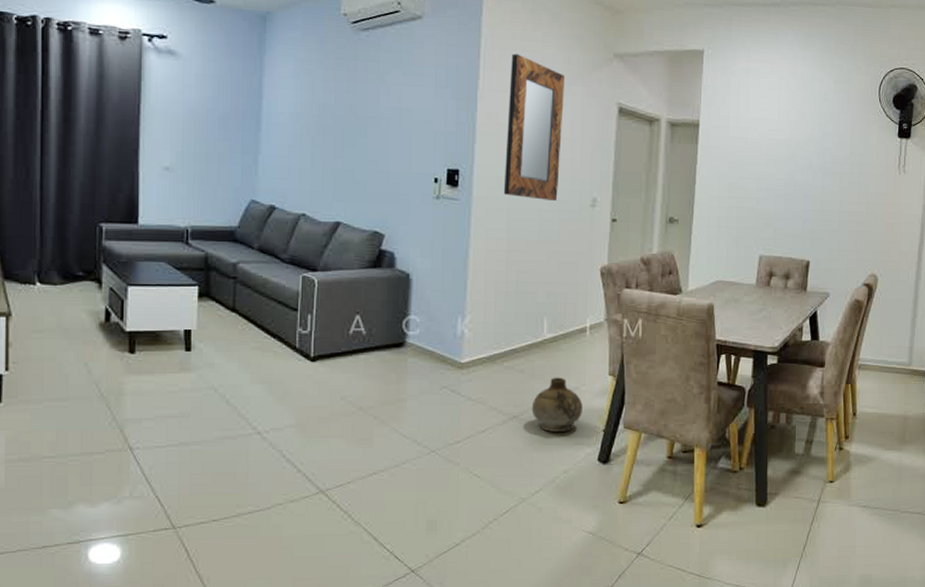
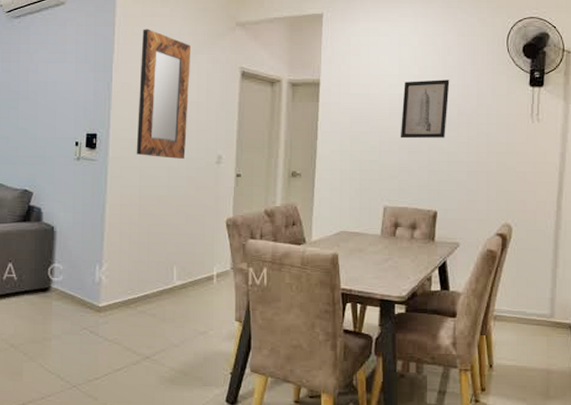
ceramic jug: present [531,377,583,432] -> none [163,321,211,373]
wall art: none [776,126,825,187] -> present [400,79,450,139]

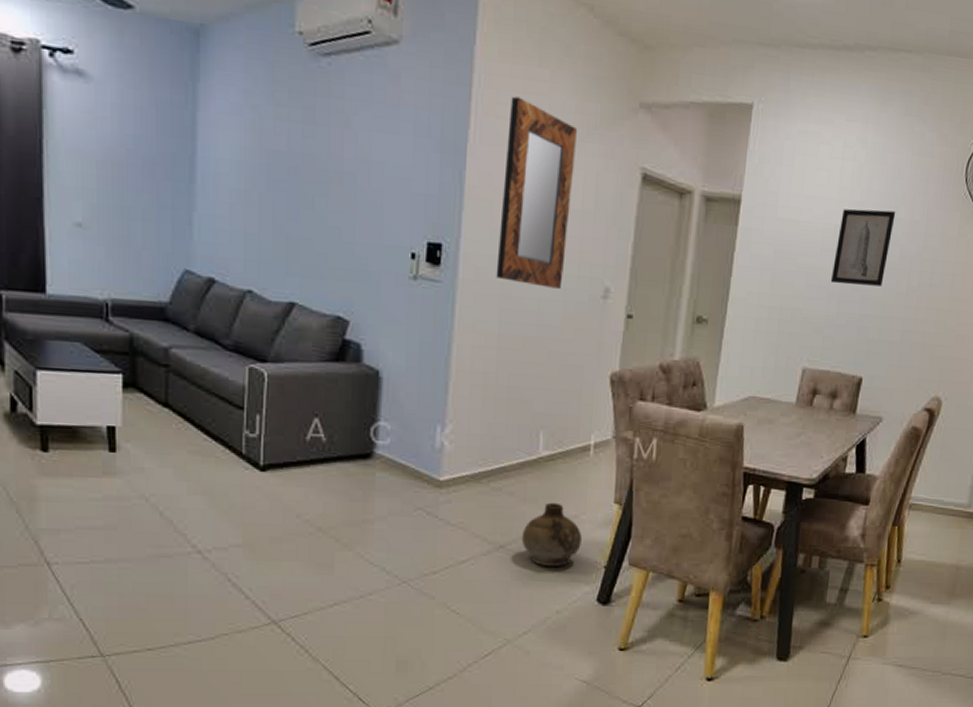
ceramic jug: none [163,321,211,373] -> present [521,502,582,566]

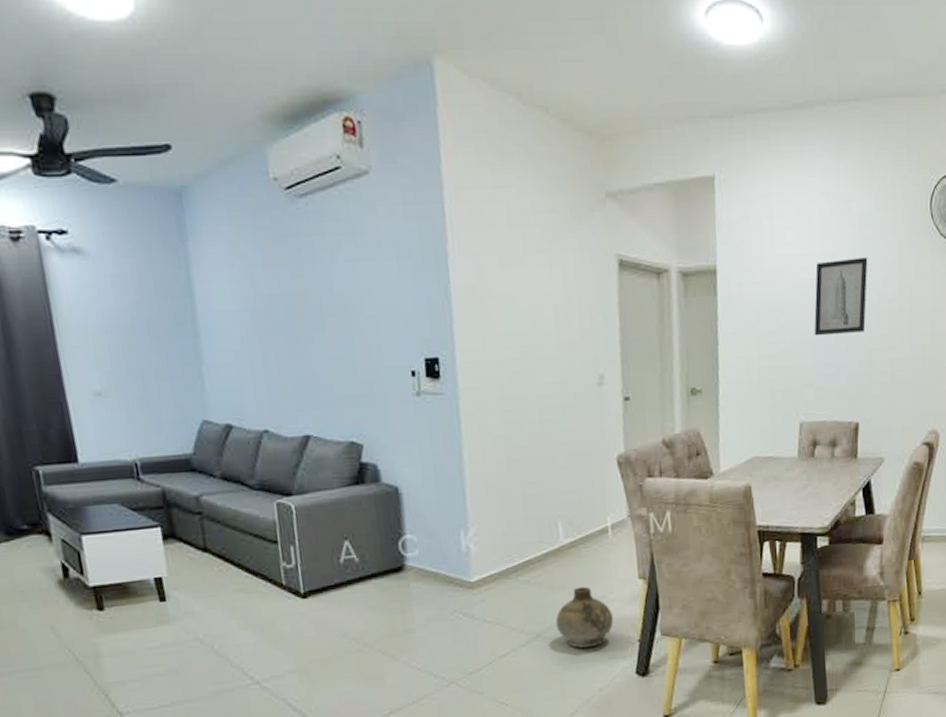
home mirror: present [496,96,577,289] -> none [483,206,558,384]

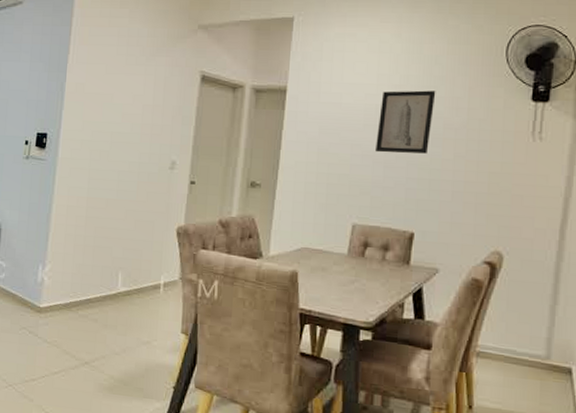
ceramic jug: present [555,586,613,648] -> none [103,329,153,384]

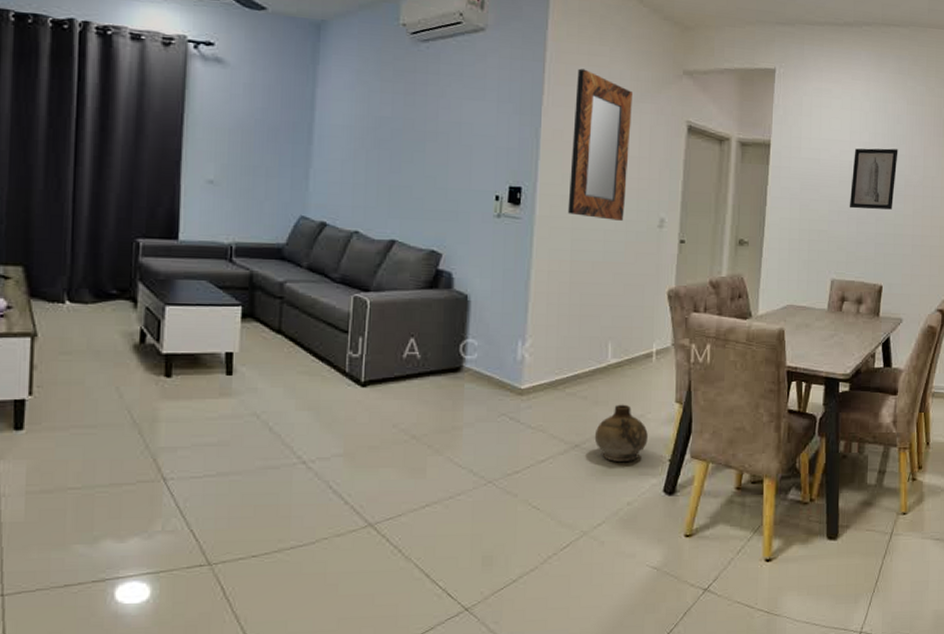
home mirror: none [86,30,149,163] -> present [567,68,632,221]
ceramic jug: none [103,329,153,384] -> present [594,404,648,461]

